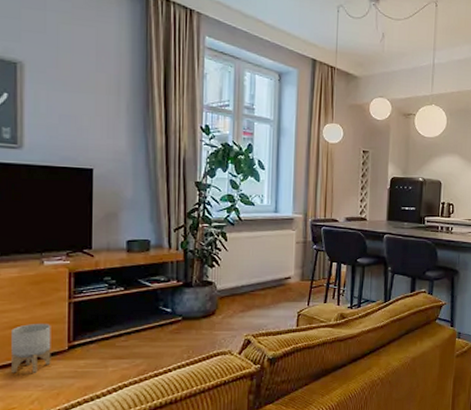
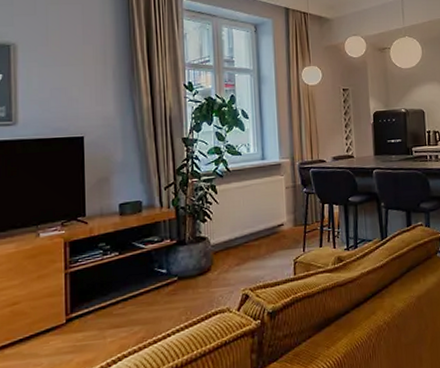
planter: present [12,324,51,373] -> none [10,298,49,354]

